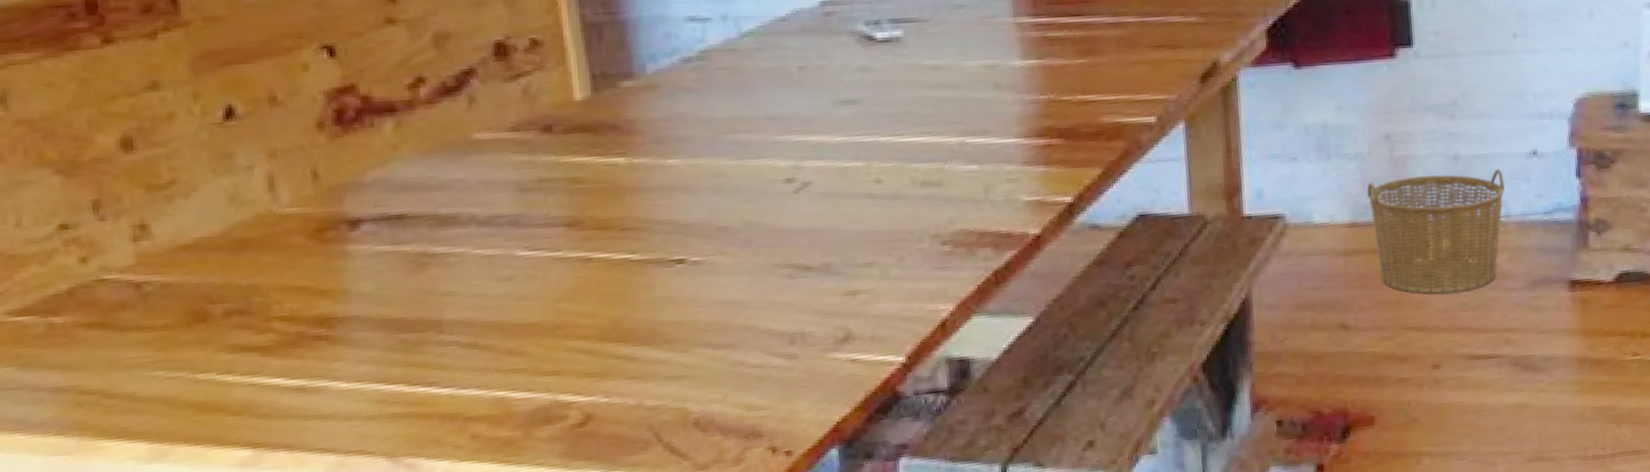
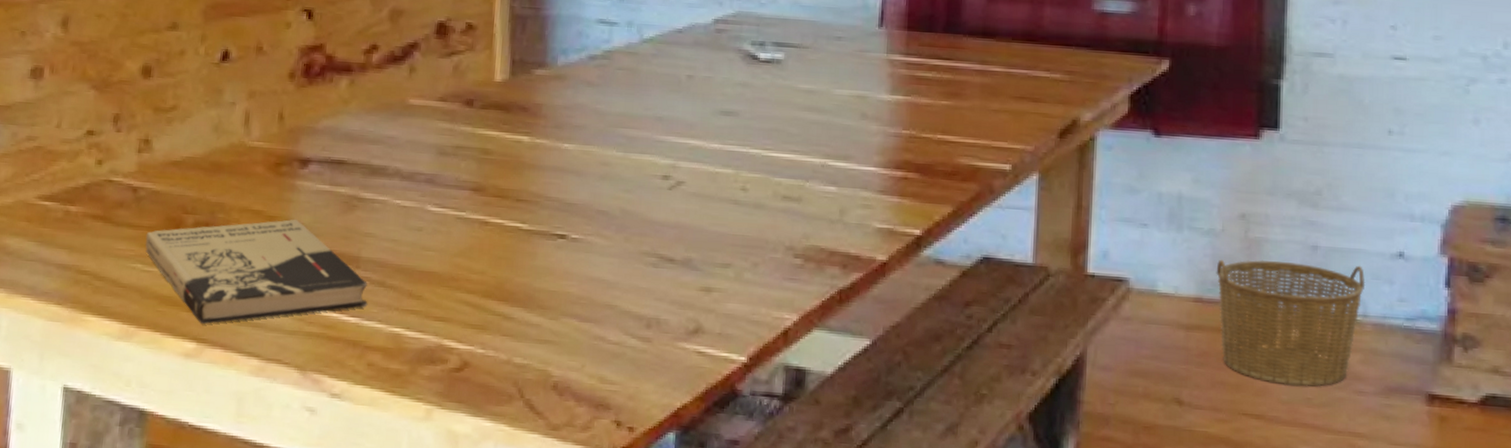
book: none [162,289,461,427] -> present [145,219,368,325]

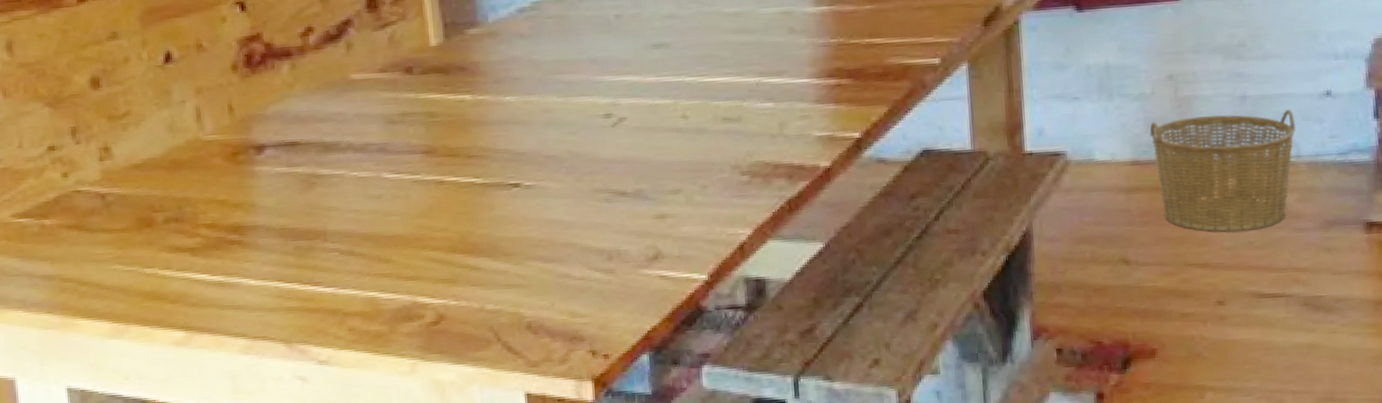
book: present [145,219,368,325] -> none [120,203,341,314]

